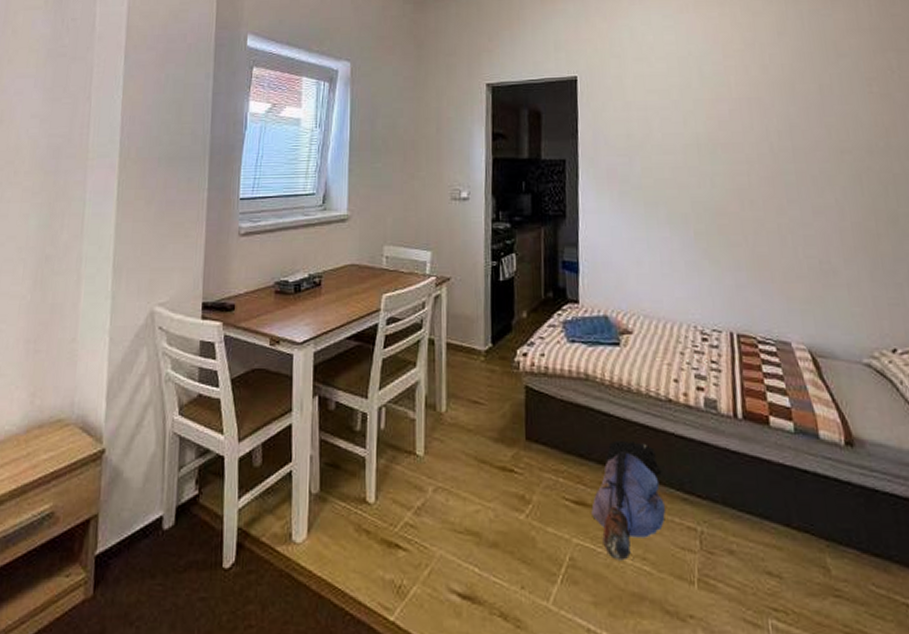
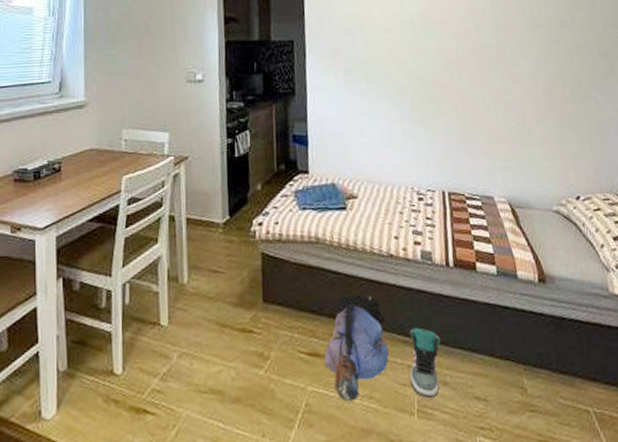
sneaker: none [689,485,727,568] -> present [410,328,441,399]

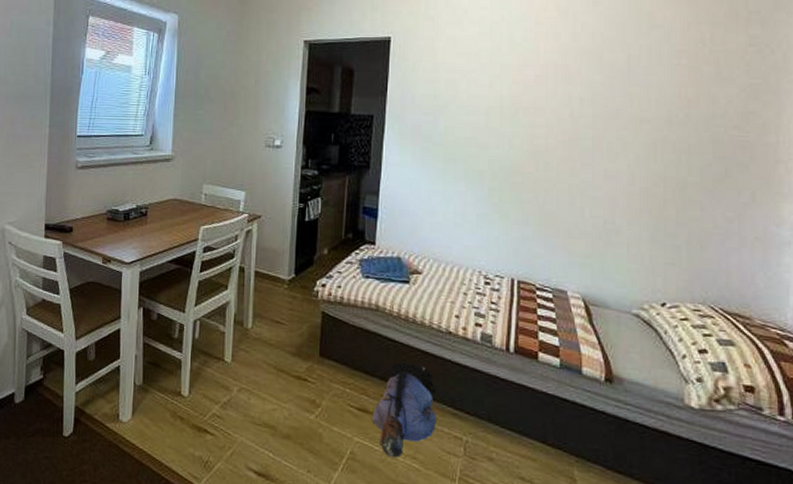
sneaker: present [410,328,441,399] -> none [455,403,492,470]

